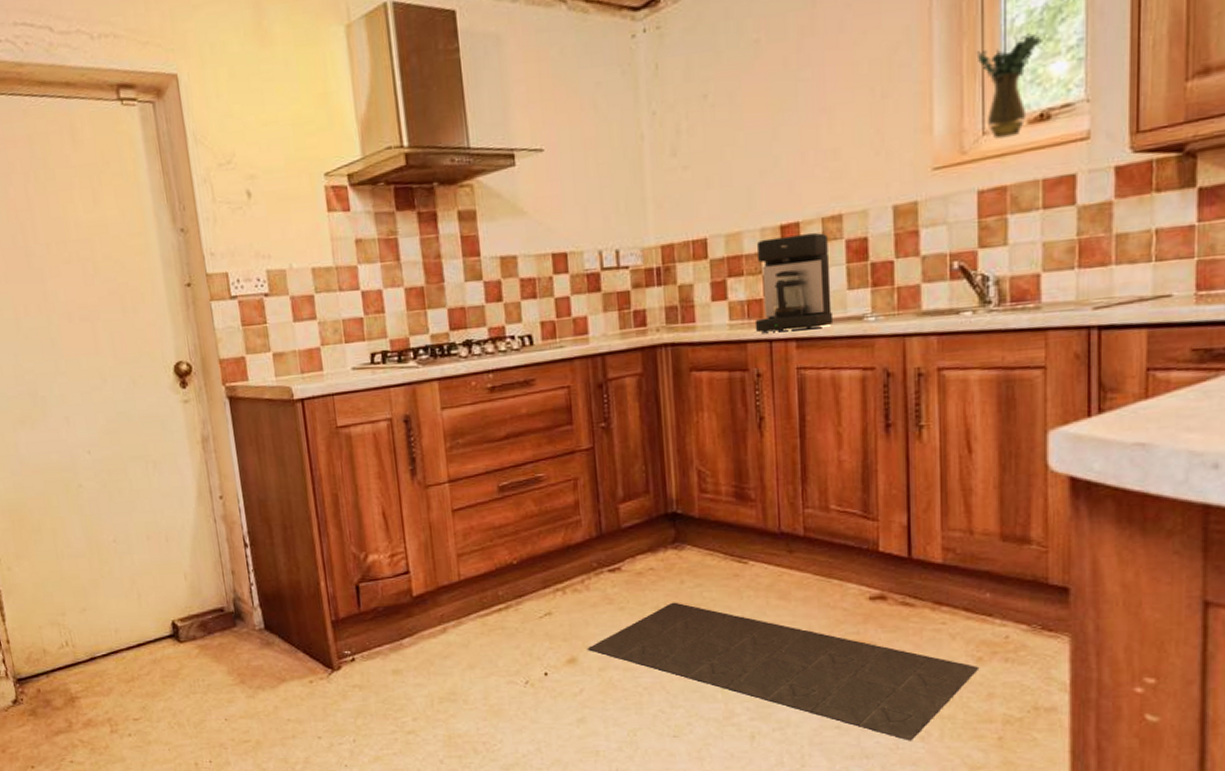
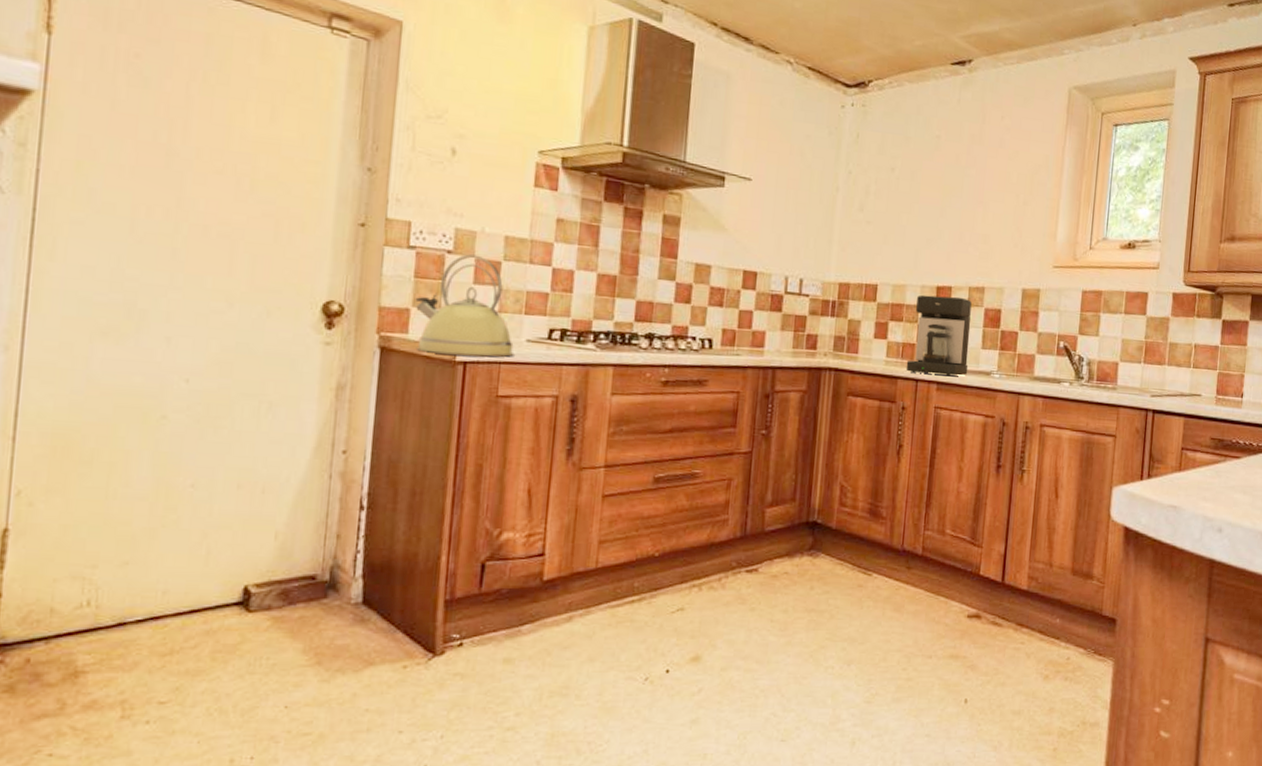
kettle: none [247,292,344,397] -> present [415,254,514,358]
floor mat: present [586,602,980,741] -> none [712,606,1046,751]
vase: present [976,30,1042,139] -> none [1091,183,1135,256]

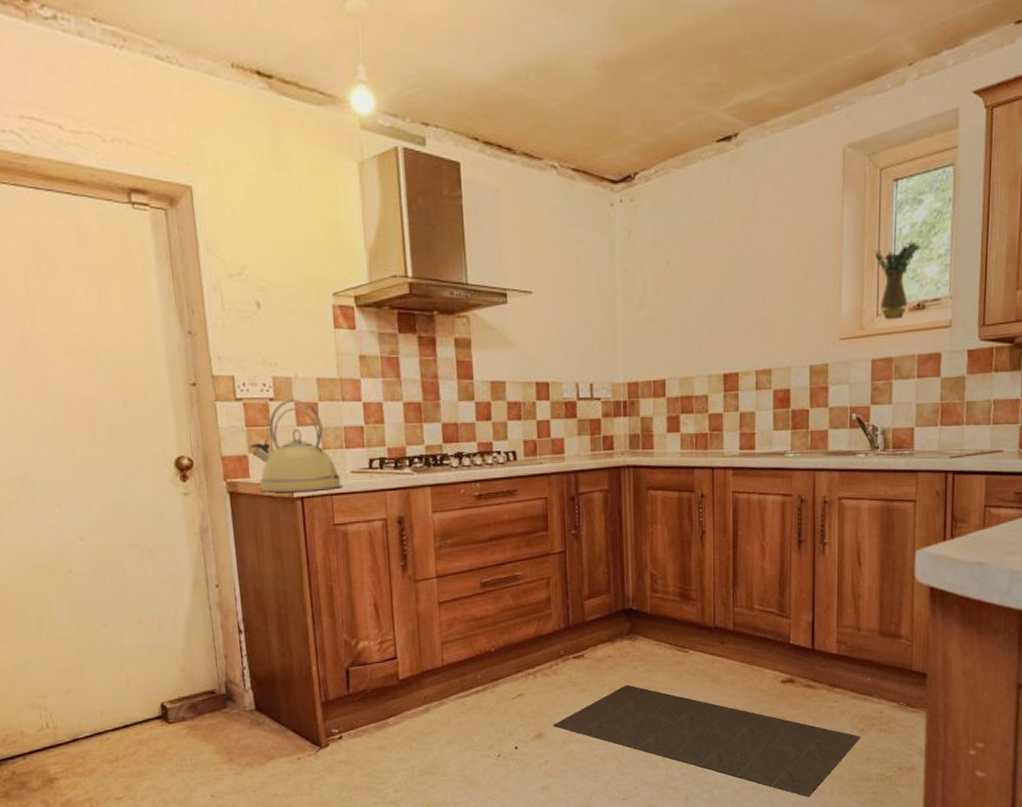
floor mat: none [712,606,1046,751] -> present [552,684,861,798]
coffee maker: present [905,294,972,377] -> none [701,382,762,461]
vase: none [1091,183,1135,256] -> present [874,240,921,320]

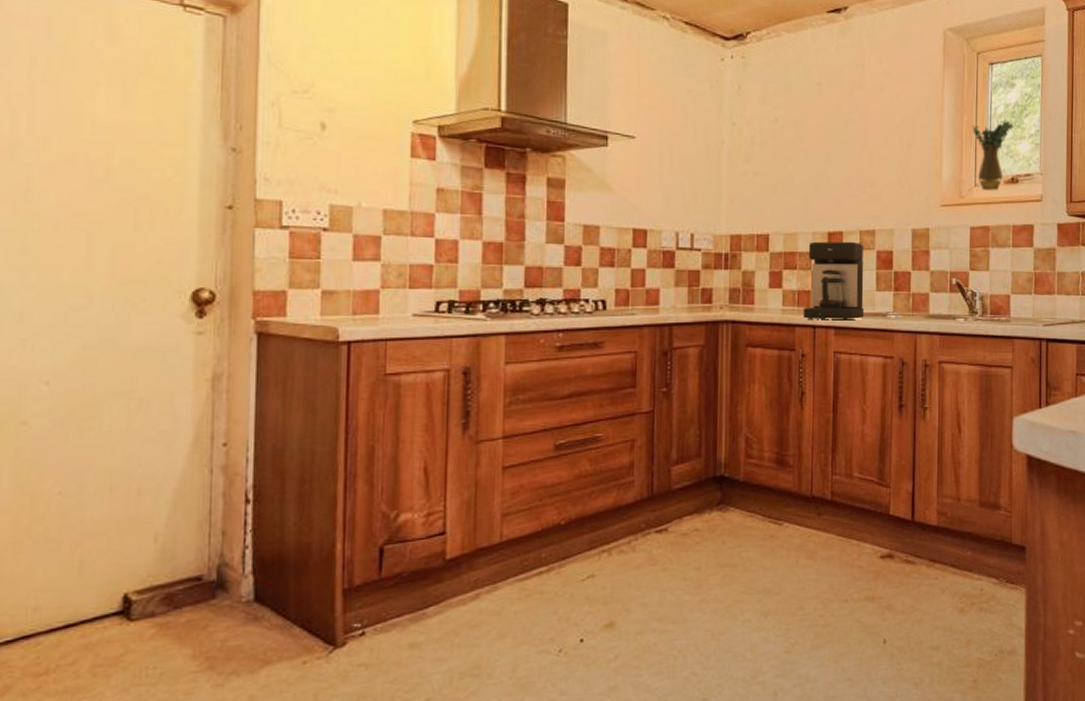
kettle: present [250,399,343,494] -> none [291,231,401,336]
floor mat: present [552,684,861,798] -> none [626,562,962,689]
coffee maker: none [701,382,762,461] -> present [802,241,865,321]

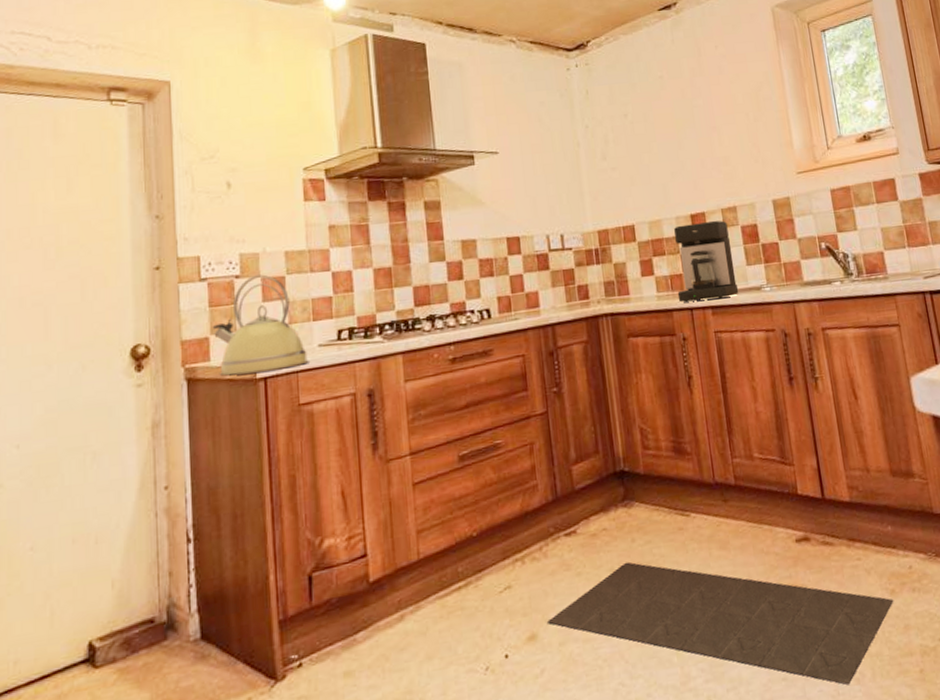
kettle: none [291,231,401,336] -> present [212,274,309,377]
floor mat: none [626,562,962,689] -> present [546,562,894,686]
vase: present [972,119,1014,191] -> none [814,79,856,153]

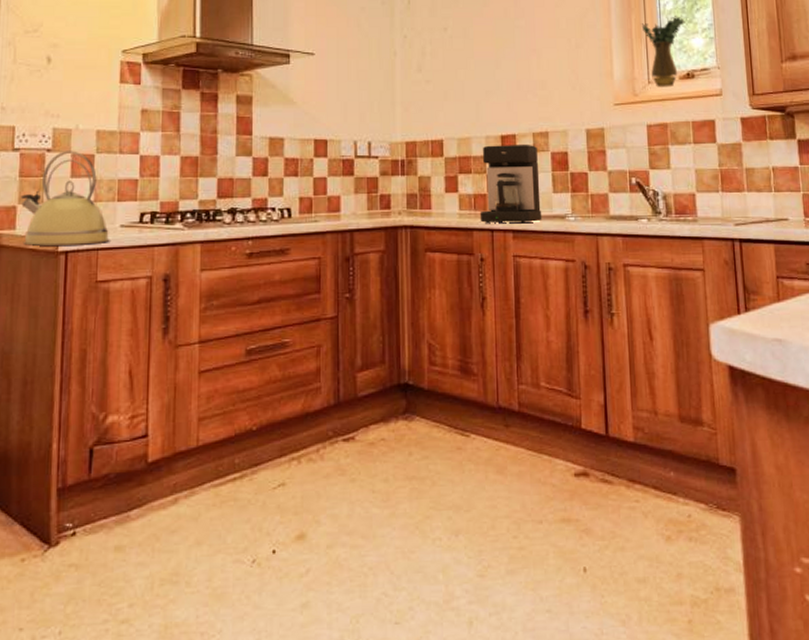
floor mat: present [546,562,894,686] -> none [316,474,669,626]
vase: none [814,79,856,153] -> present [641,15,685,88]

